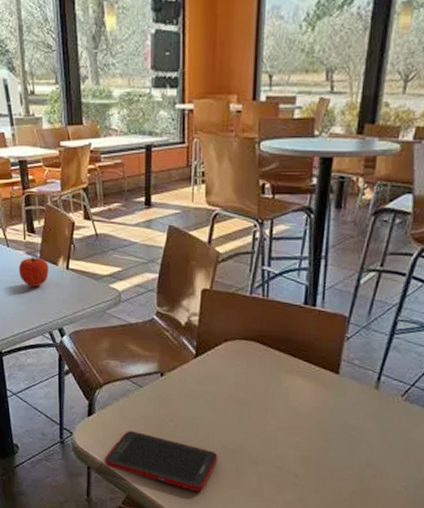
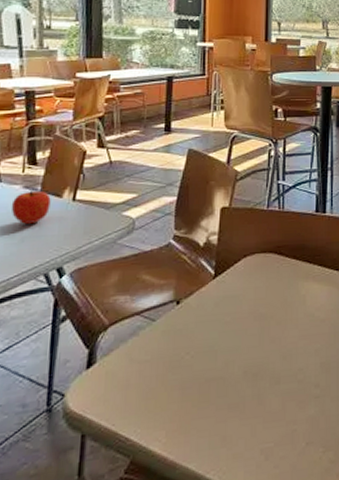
cell phone: present [105,431,218,492] -> none [105,375,239,433]

